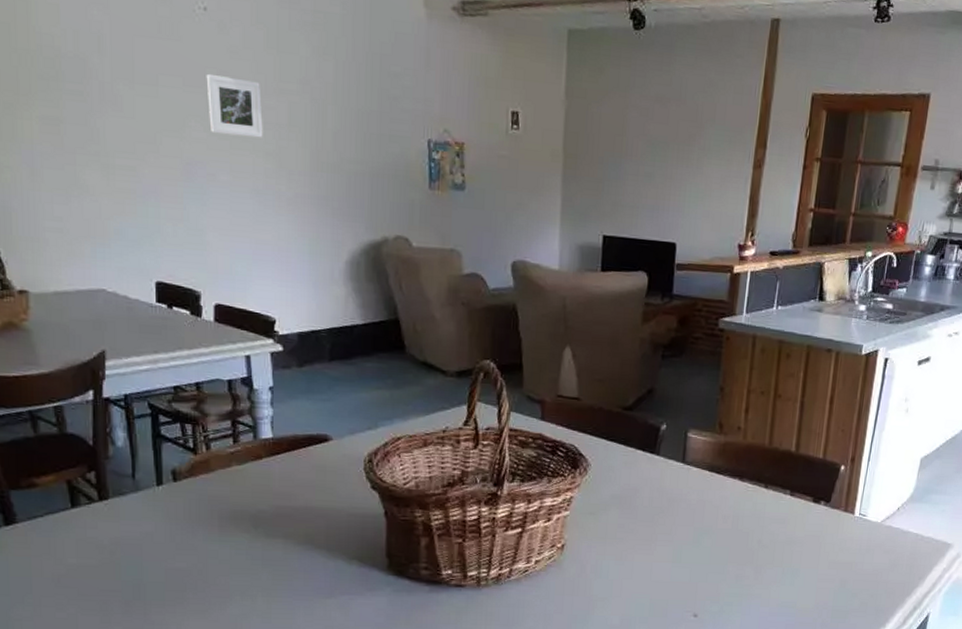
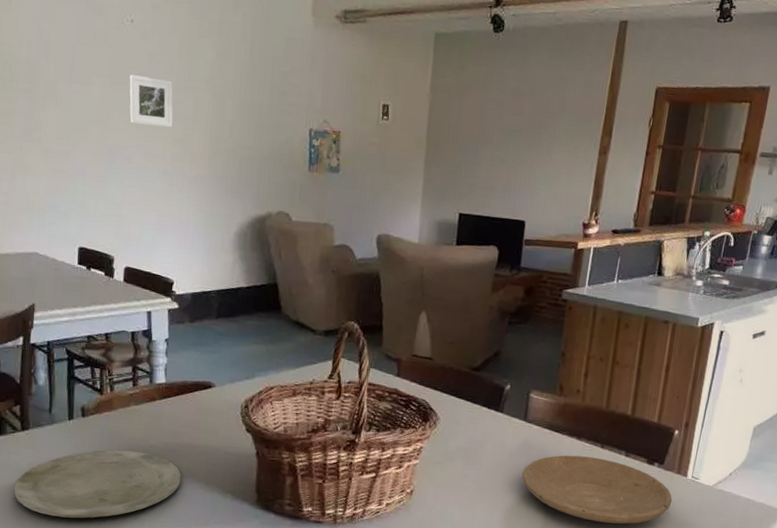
plate: none [95,517,297,599] -> present [14,450,181,519]
plate: none [682,497,840,568] -> present [522,455,673,524]

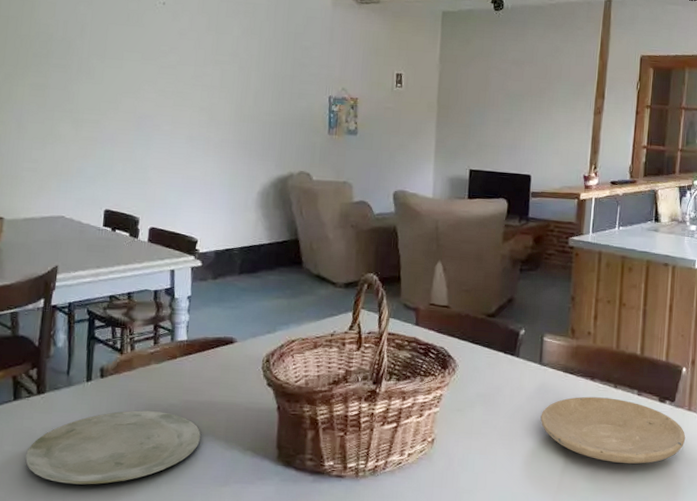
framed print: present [129,75,173,128] -> none [159,51,201,97]

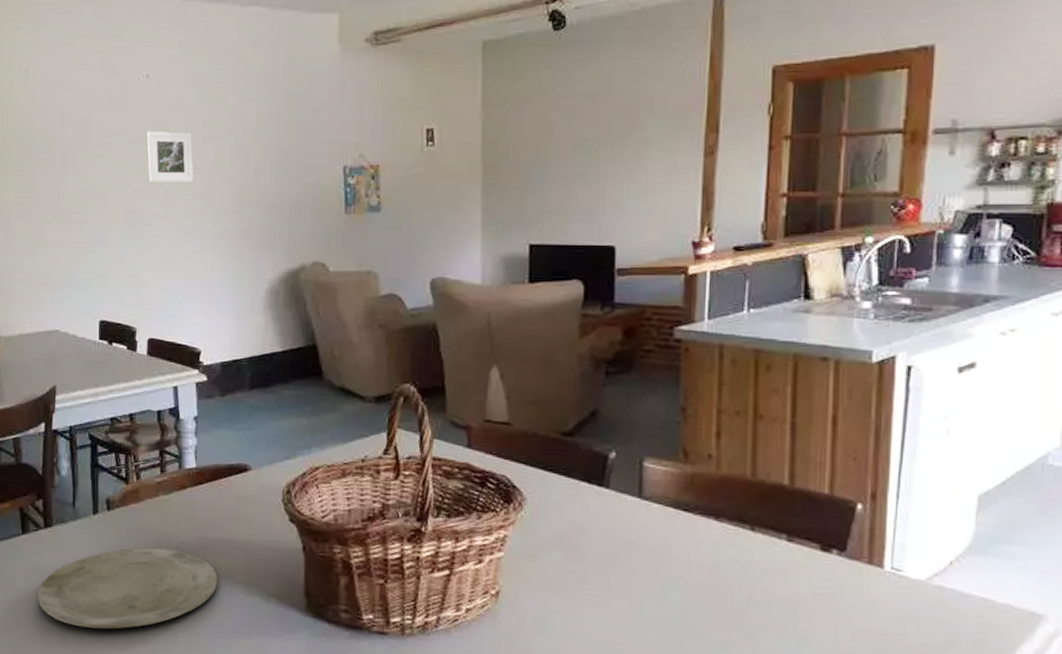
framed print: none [159,51,201,97] -> present [147,131,193,183]
plate: present [540,396,686,464] -> none [643,541,866,636]

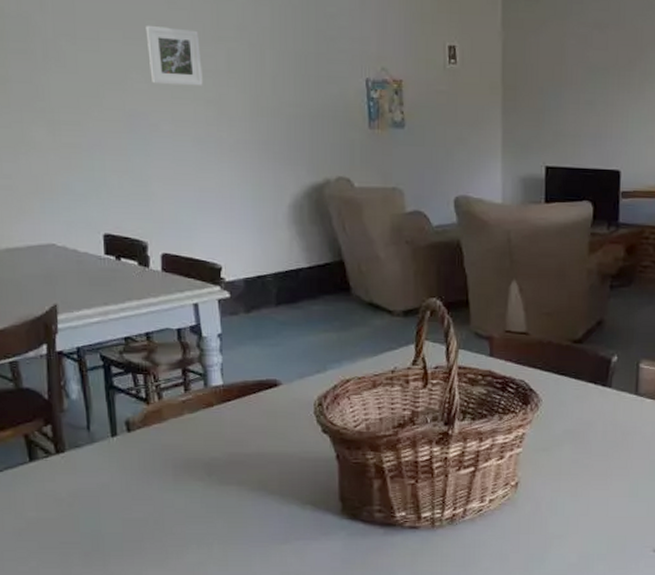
plate: present [38,547,217,629] -> none [54,466,251,549]

